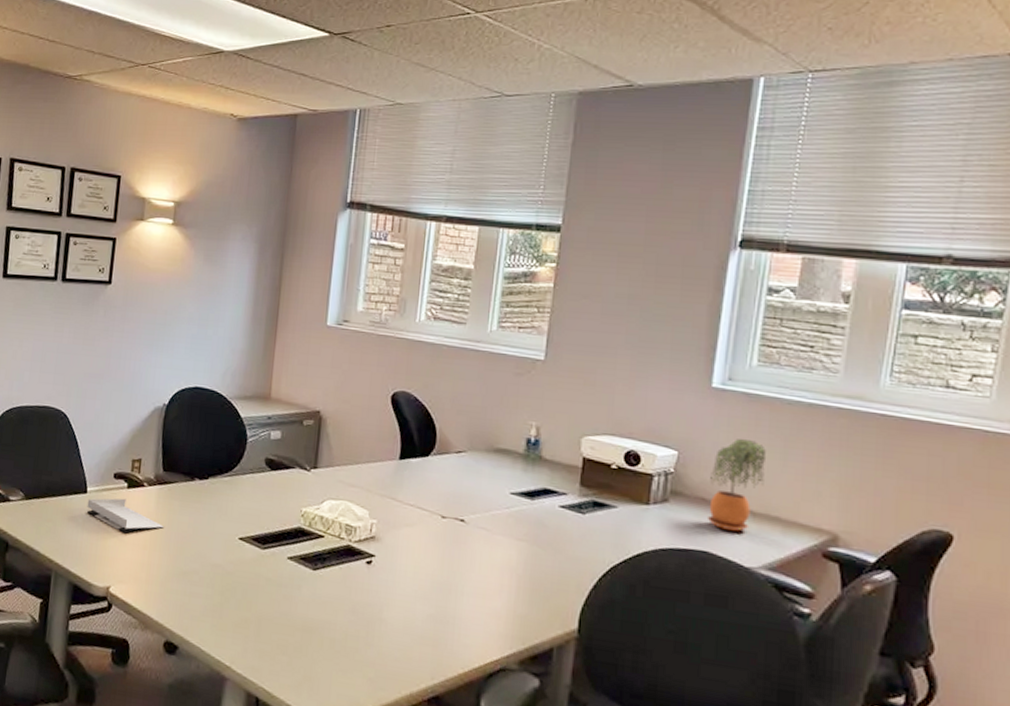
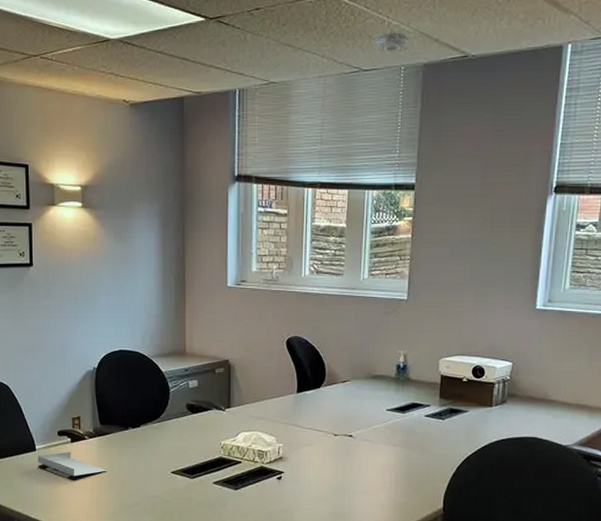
smoke detector: none [521,56,563,78] -> present [375,32,409,53]
potted plant: present [706,439,766,531] -> none [534,348,576,419]

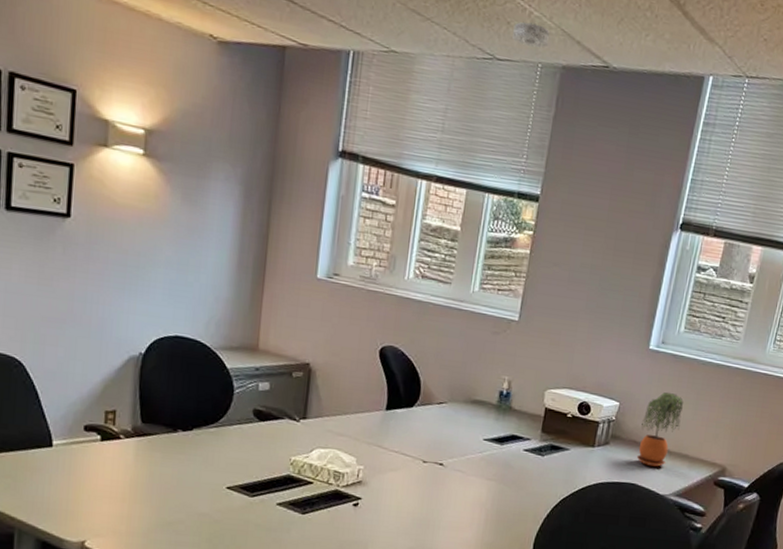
book: present [37,451,107,480] -> none [53,451,145,487]
potted plant: none [534,348,576,419] -> present [636,392,683,467]

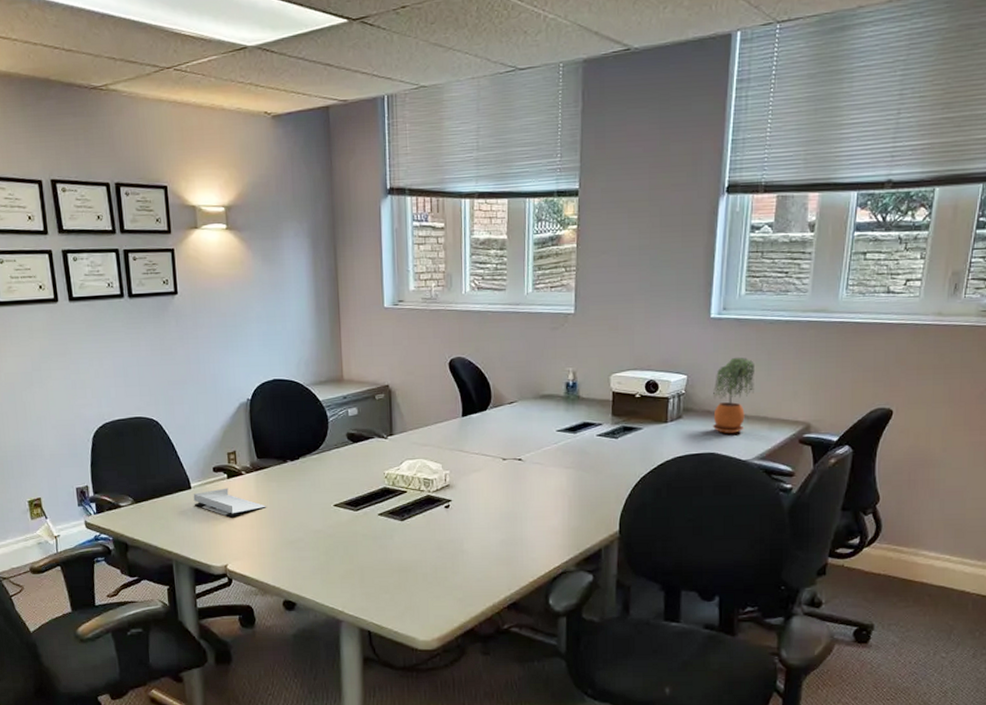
book: none [53,451,145,487] -> present [193,488,267,518]
smoke detector: present [512,21,551,48] -> none [531,26,567,49]

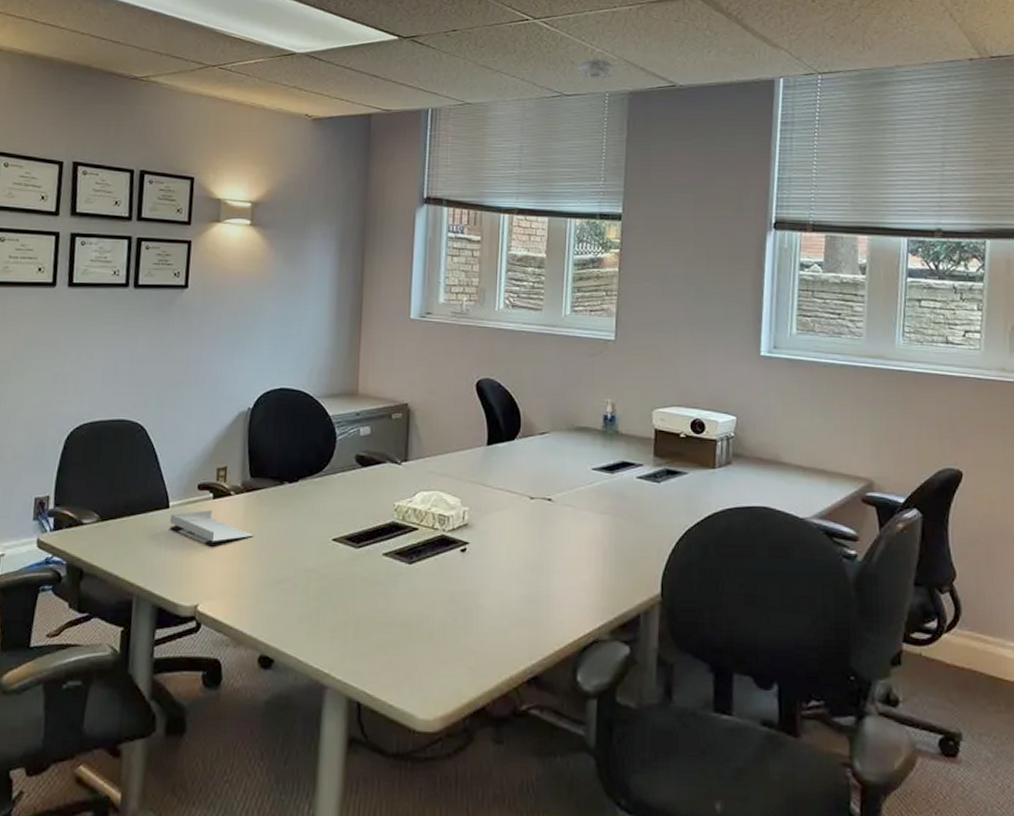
smoke detector: none [531,26,567,49] -> present [578,59,614,79]
potted plant: present [712,358,754,433] -> none [765,401,810,486]

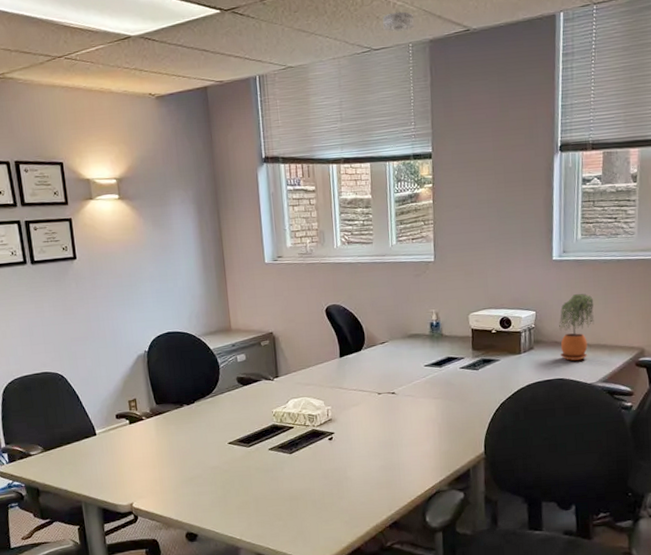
book: present [169,510,255,547] -> none [98,432,167,460]
potted plant: none [765,401,810,486] -> present [559,294,594,361]

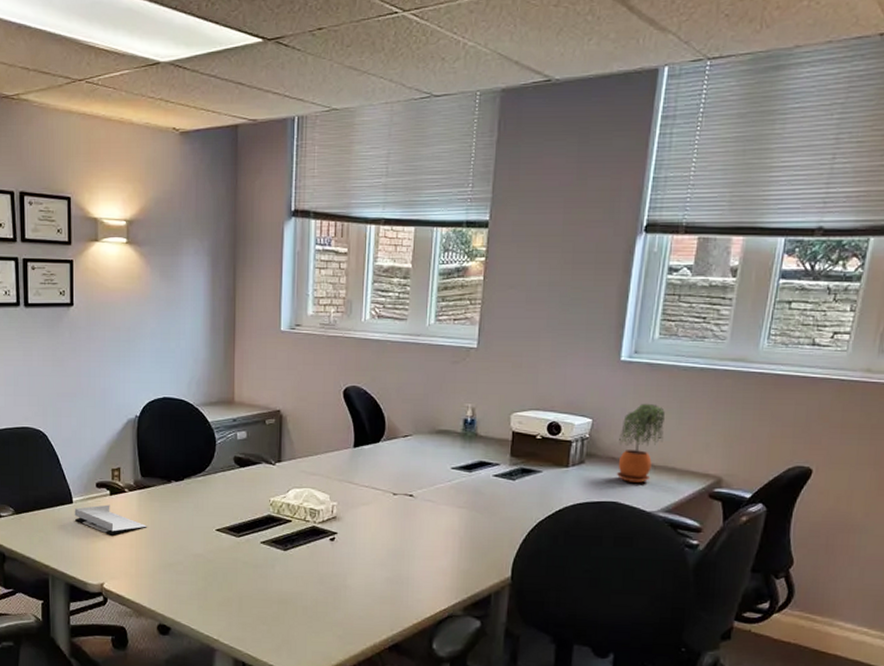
book: none [98,432,167,460] -> present [74,504,148,536]
smoke detector: present [382,11,414,32] -> none [448,53,487,77]

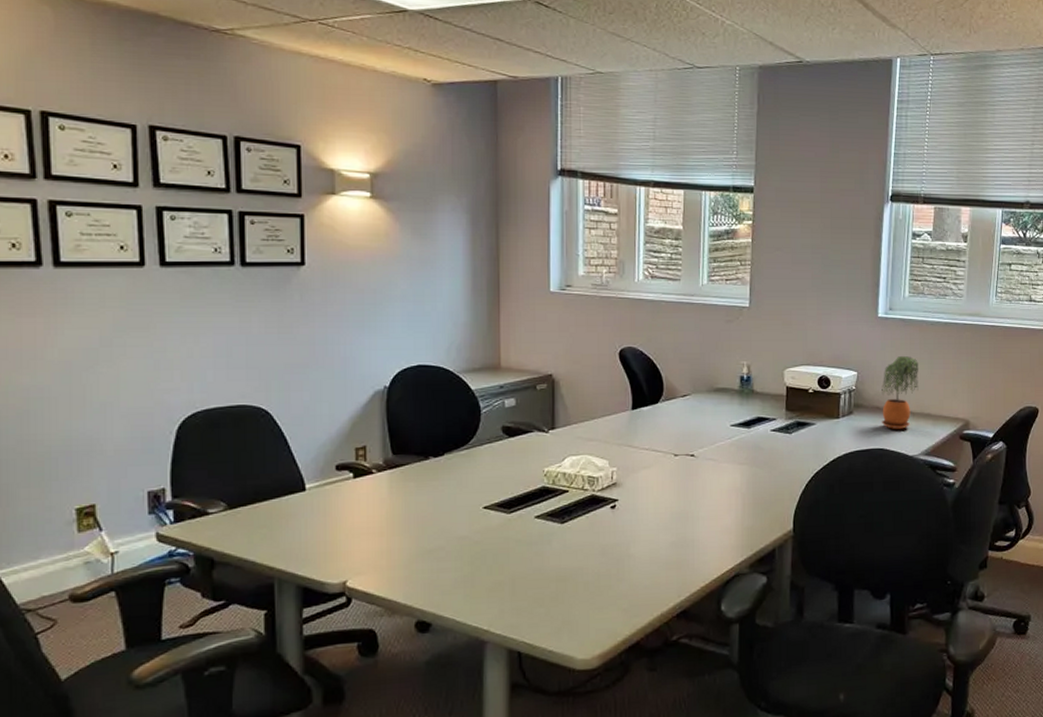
book: present [74,504,148,536] -> none [307,489,402,525]

